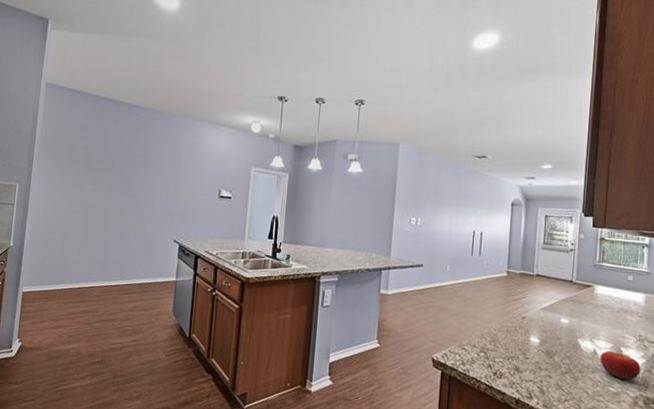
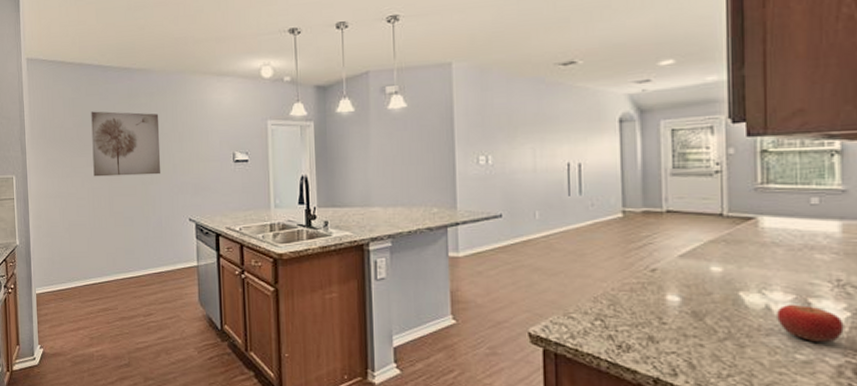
wall art: none [93,137,160,200] -> present [91,111,161,177]

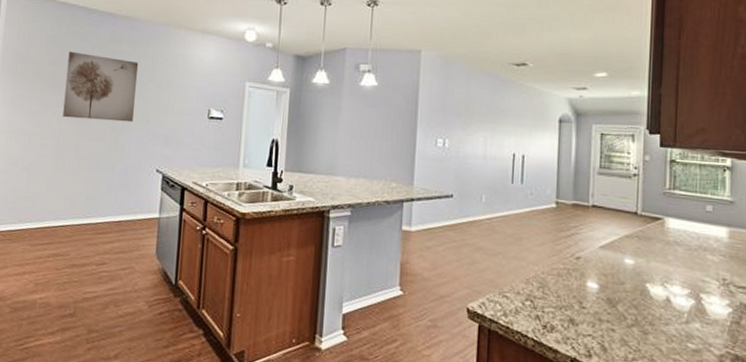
fruit: present [777,302,844,342] -> none [675,297,727,334]

